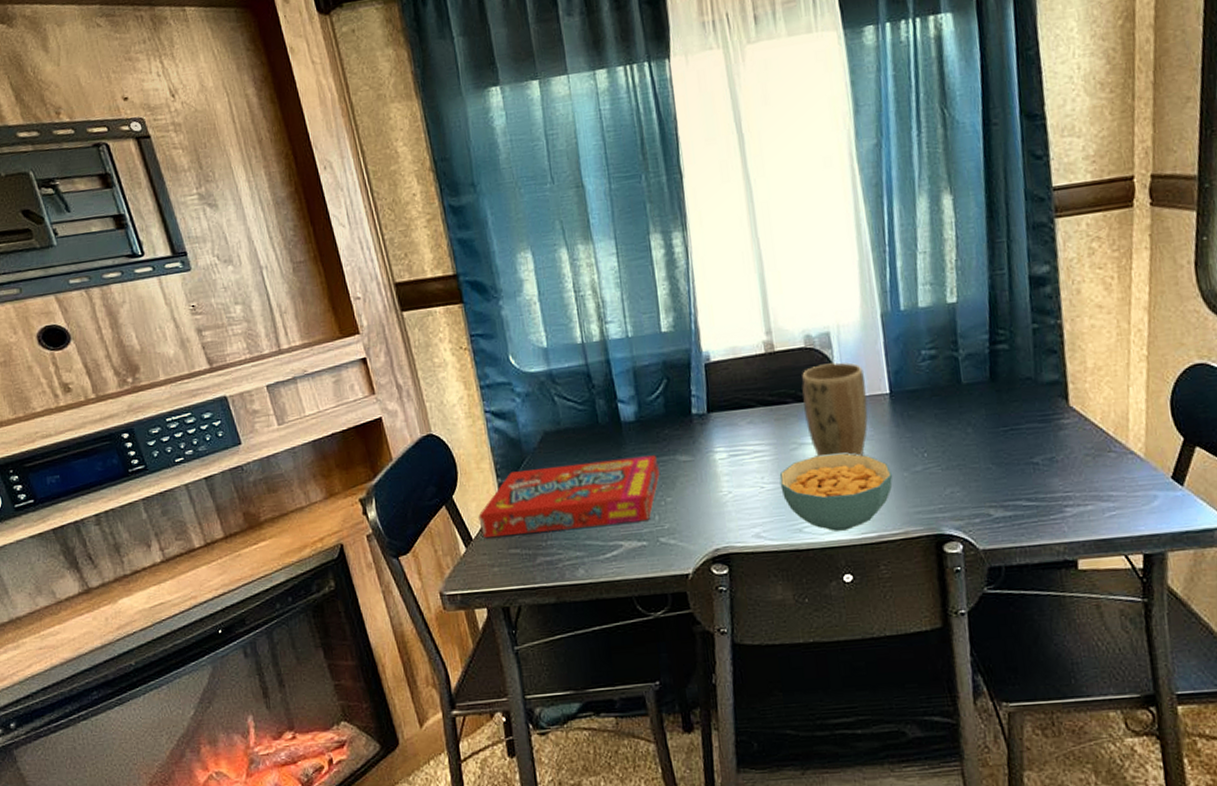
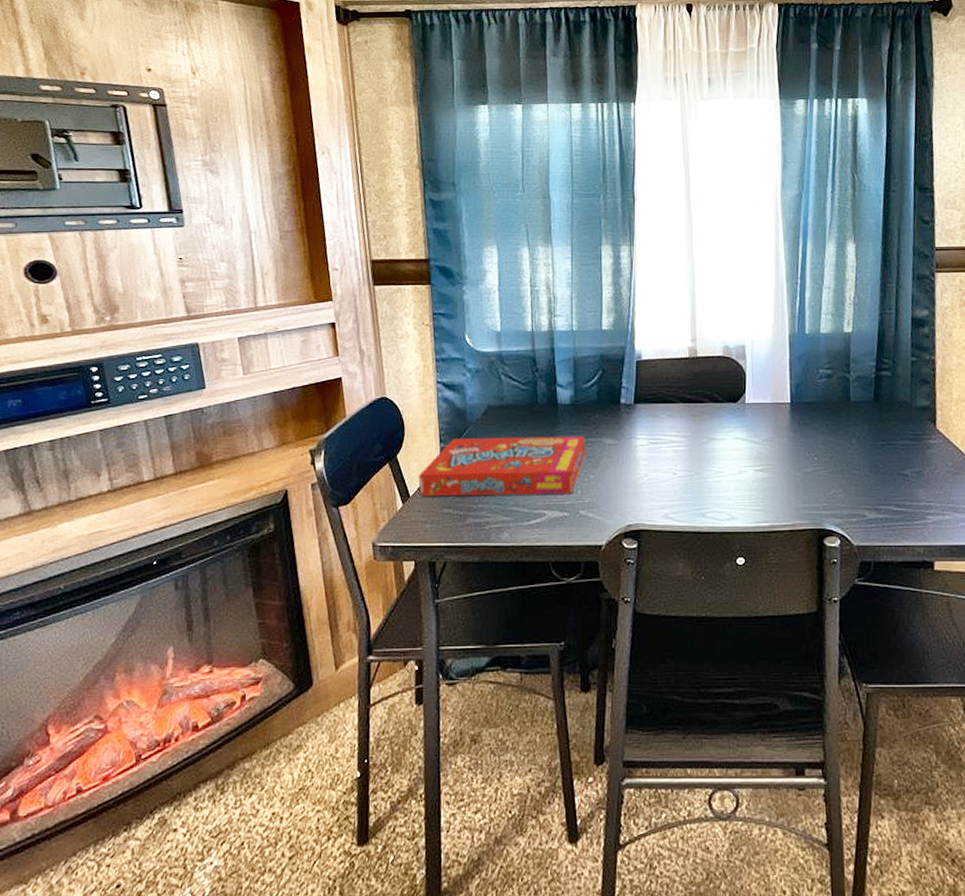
cereal bowl: present [779,453,893,532] -> none [690,450,786,518]
plant pot: present [801,362,868,457] -> none [717,372,772,455]

